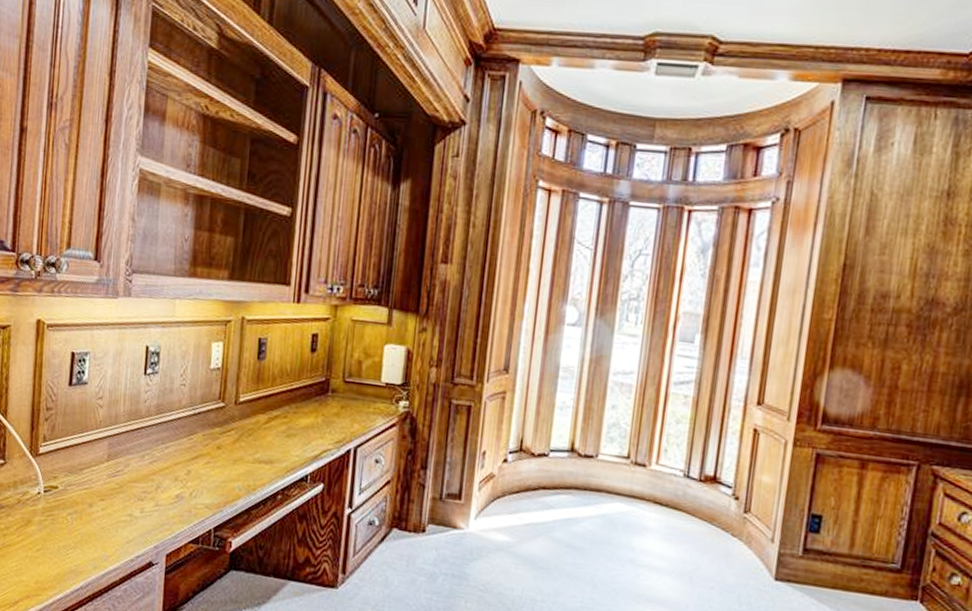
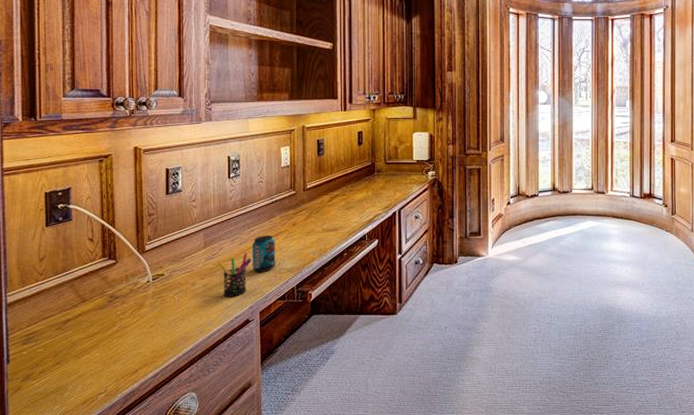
pen holder: none [121,475,162,530] -> present [218,253,251,297]
beverage can: none [163,455,194,504] -> present [252,235,275,273]

